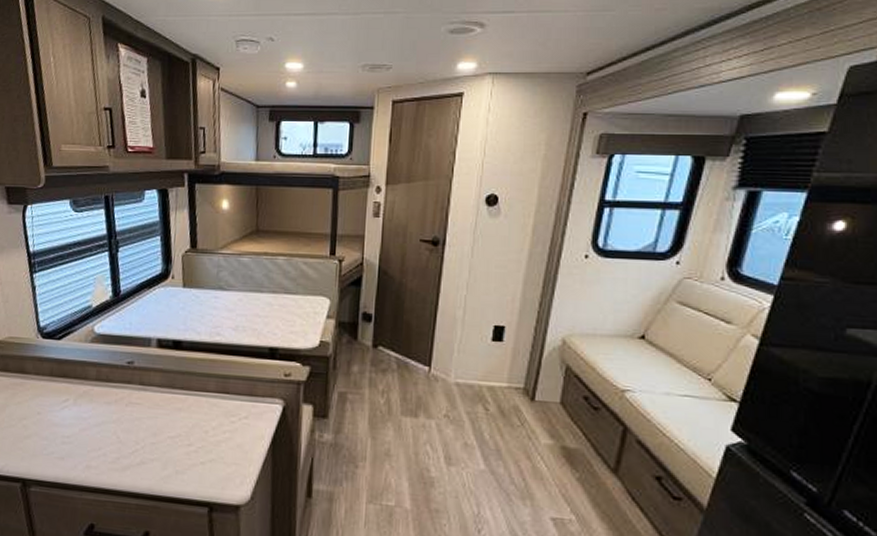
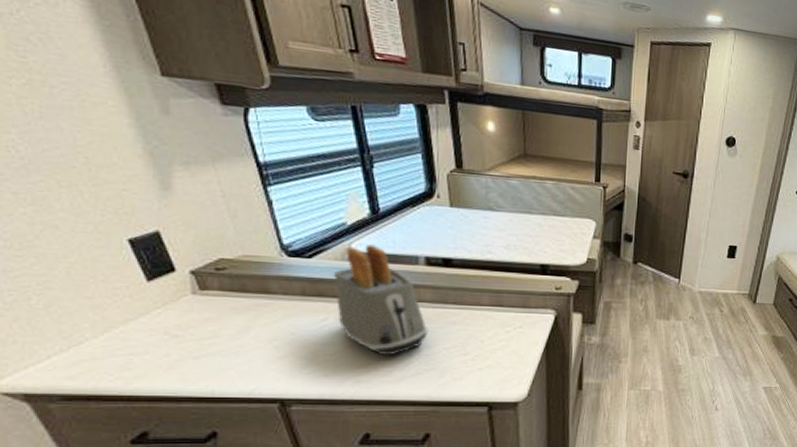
toaster: none [76,326,155,442] -> present [334,244,428,356]

